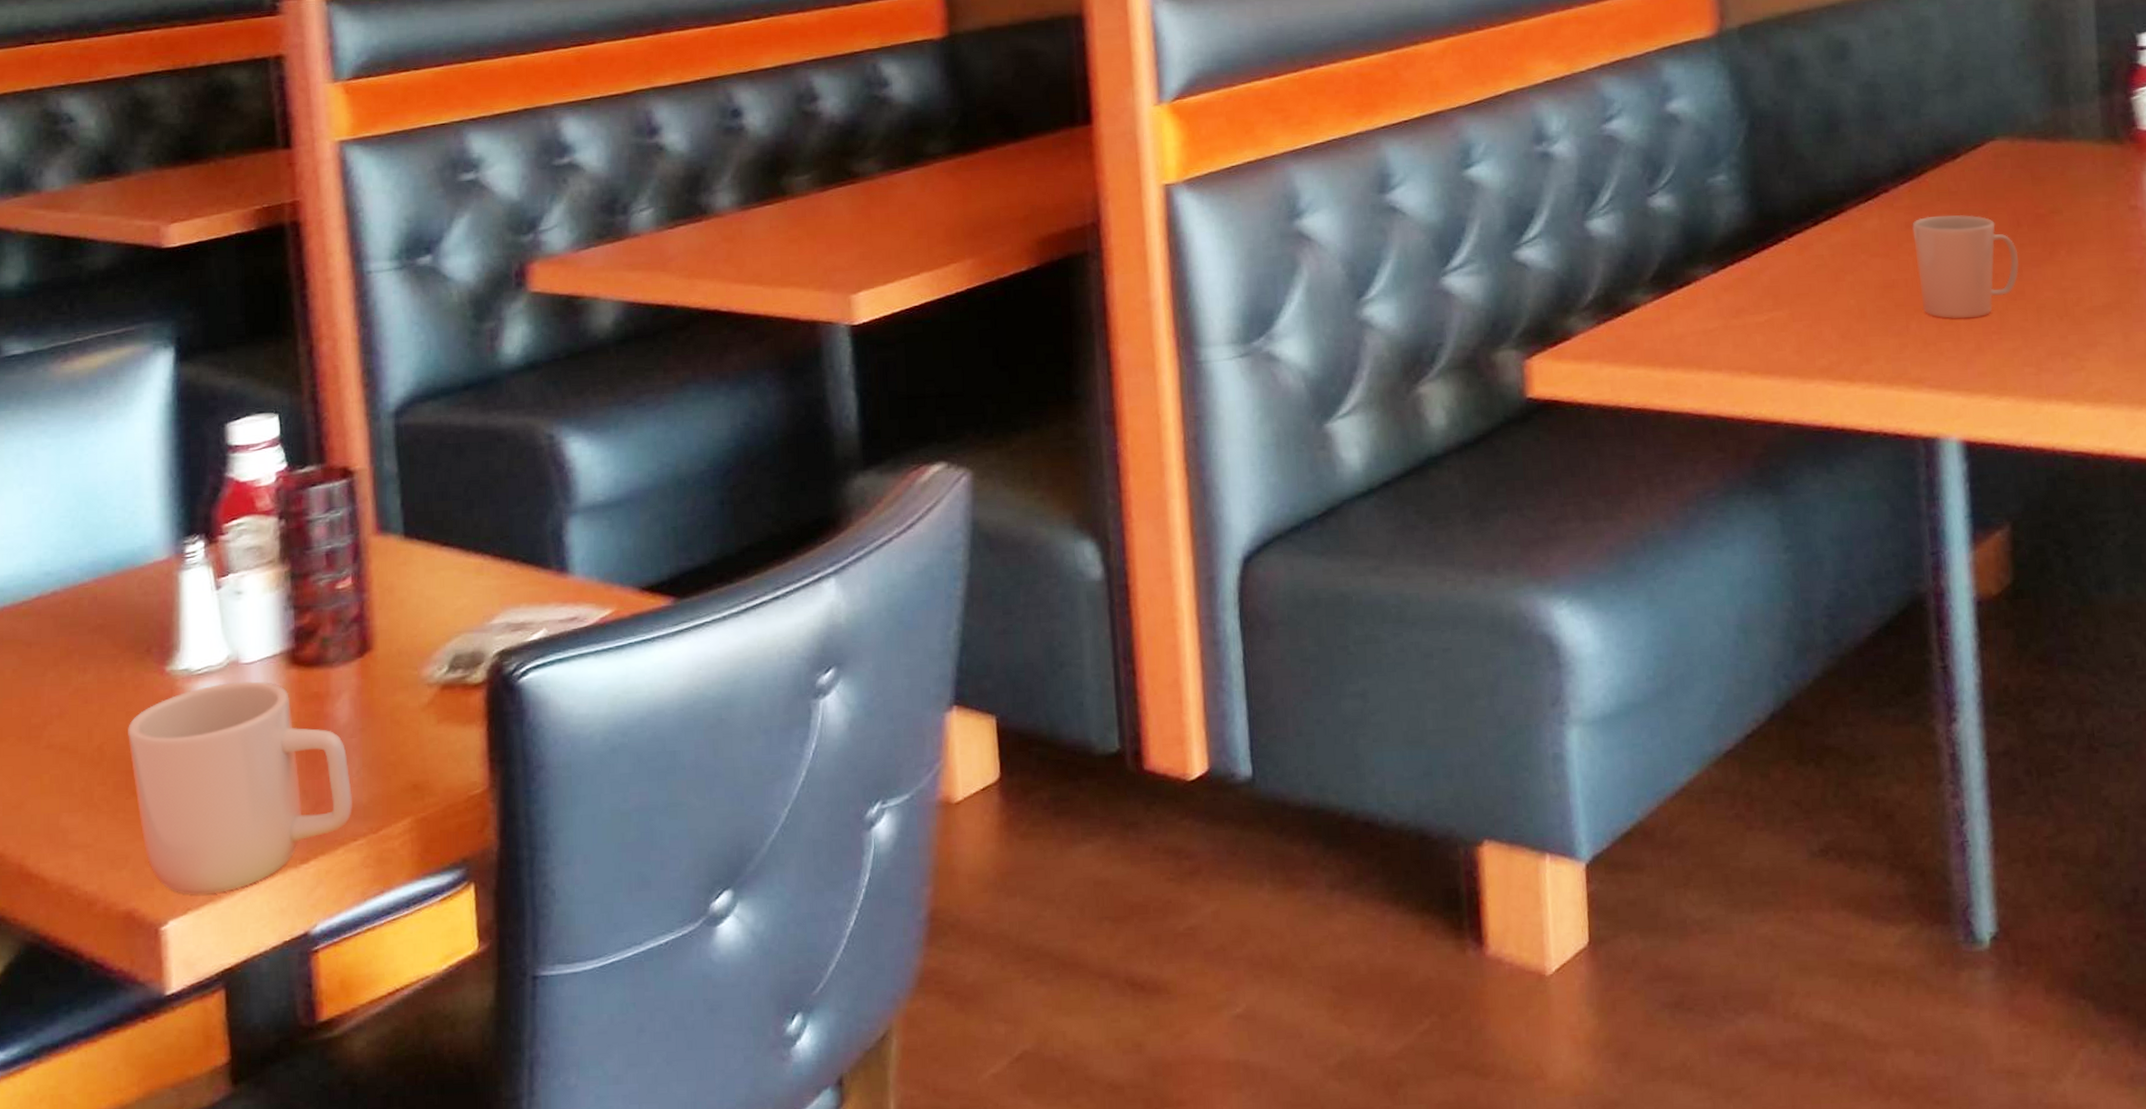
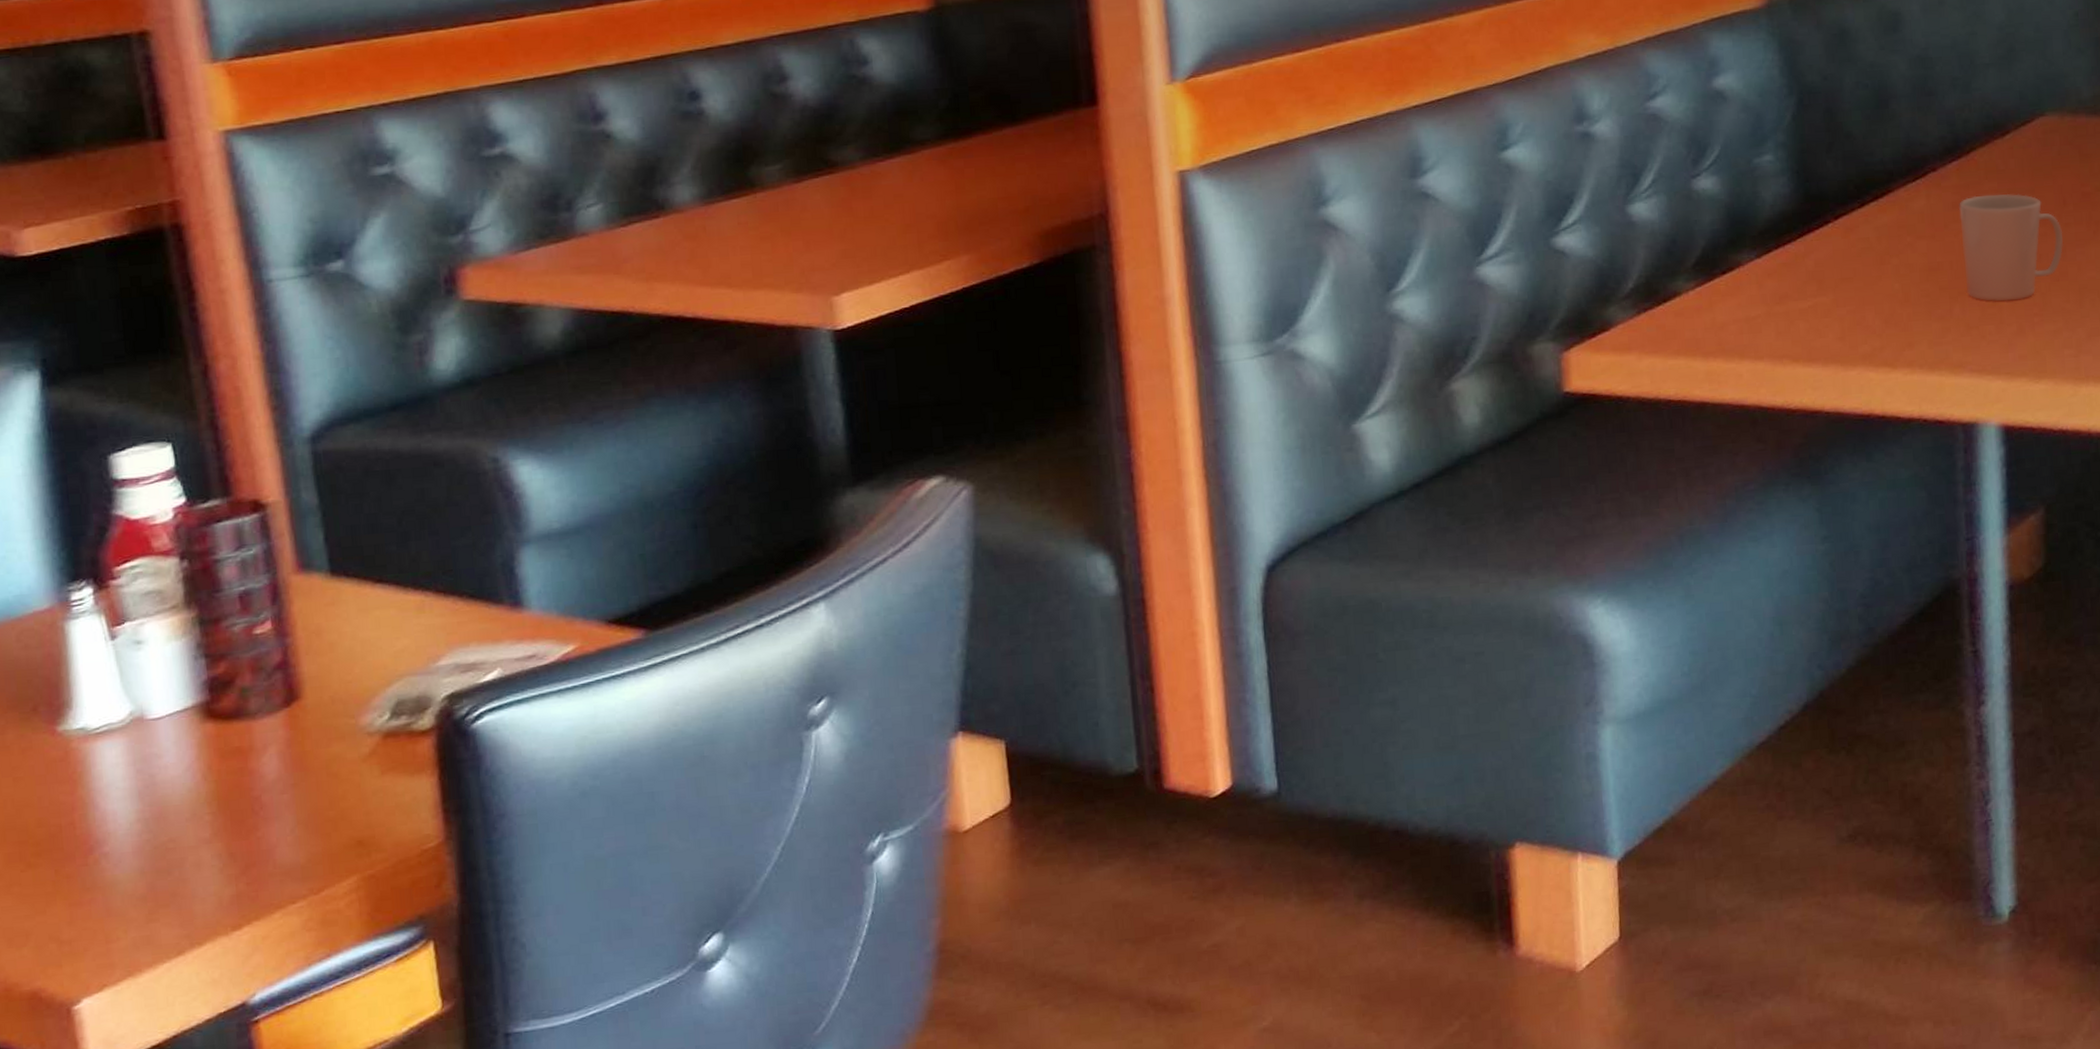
mug: present [128,680,352,895] -> none [17,737,289,970]

